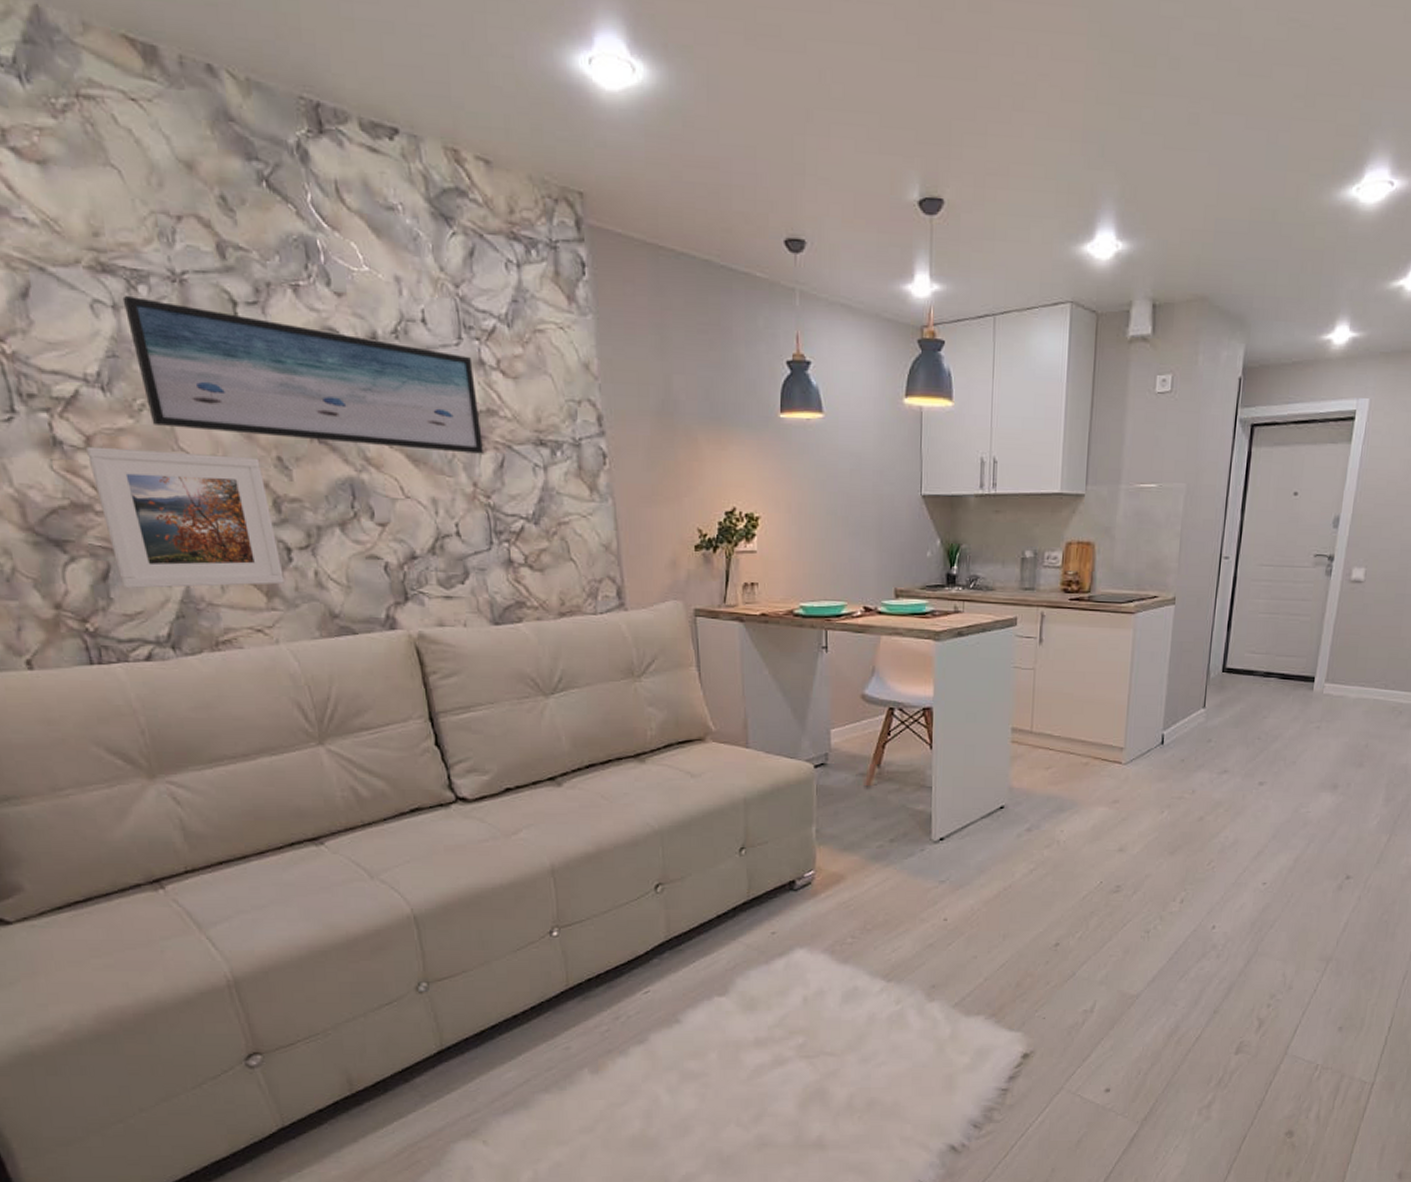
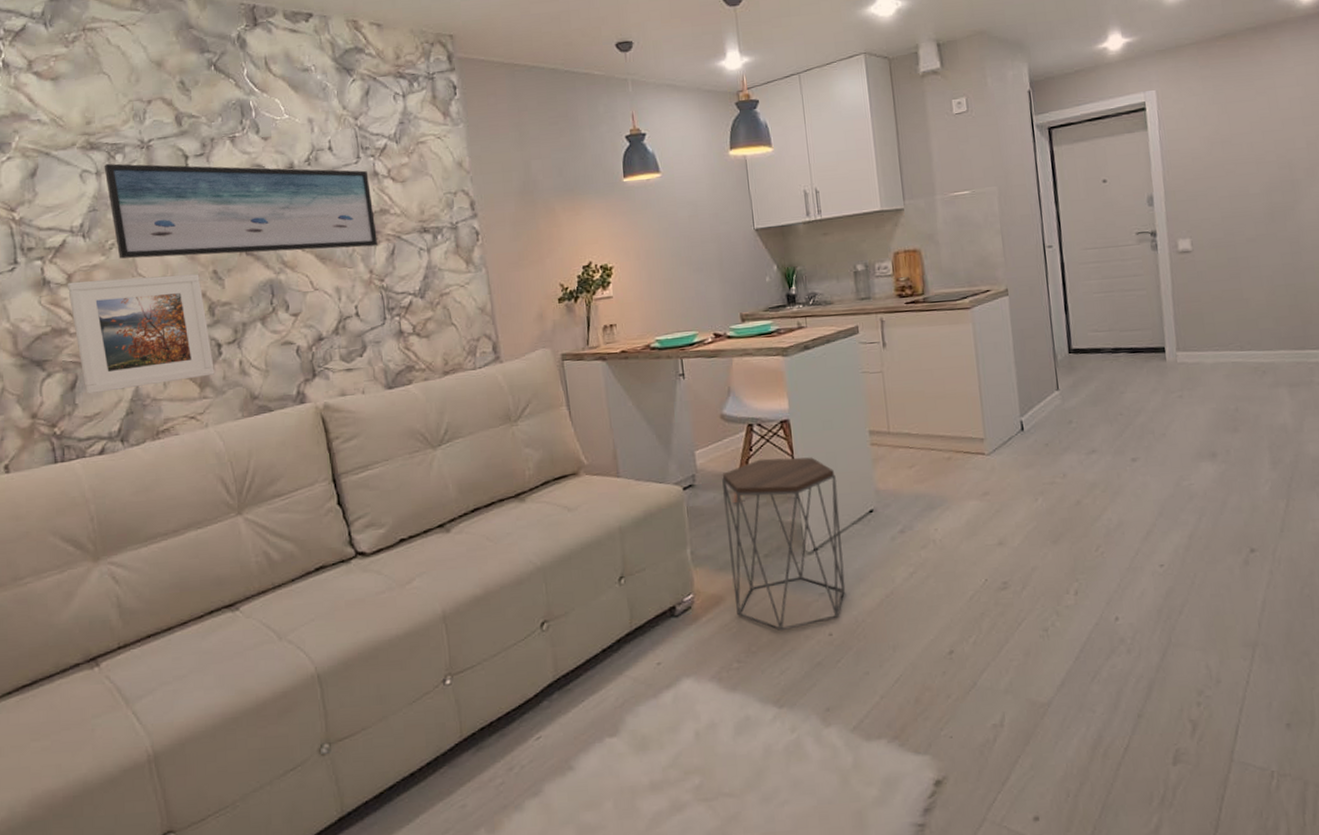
side table: none [854,744,972,913] -> present [722,457,846,632]

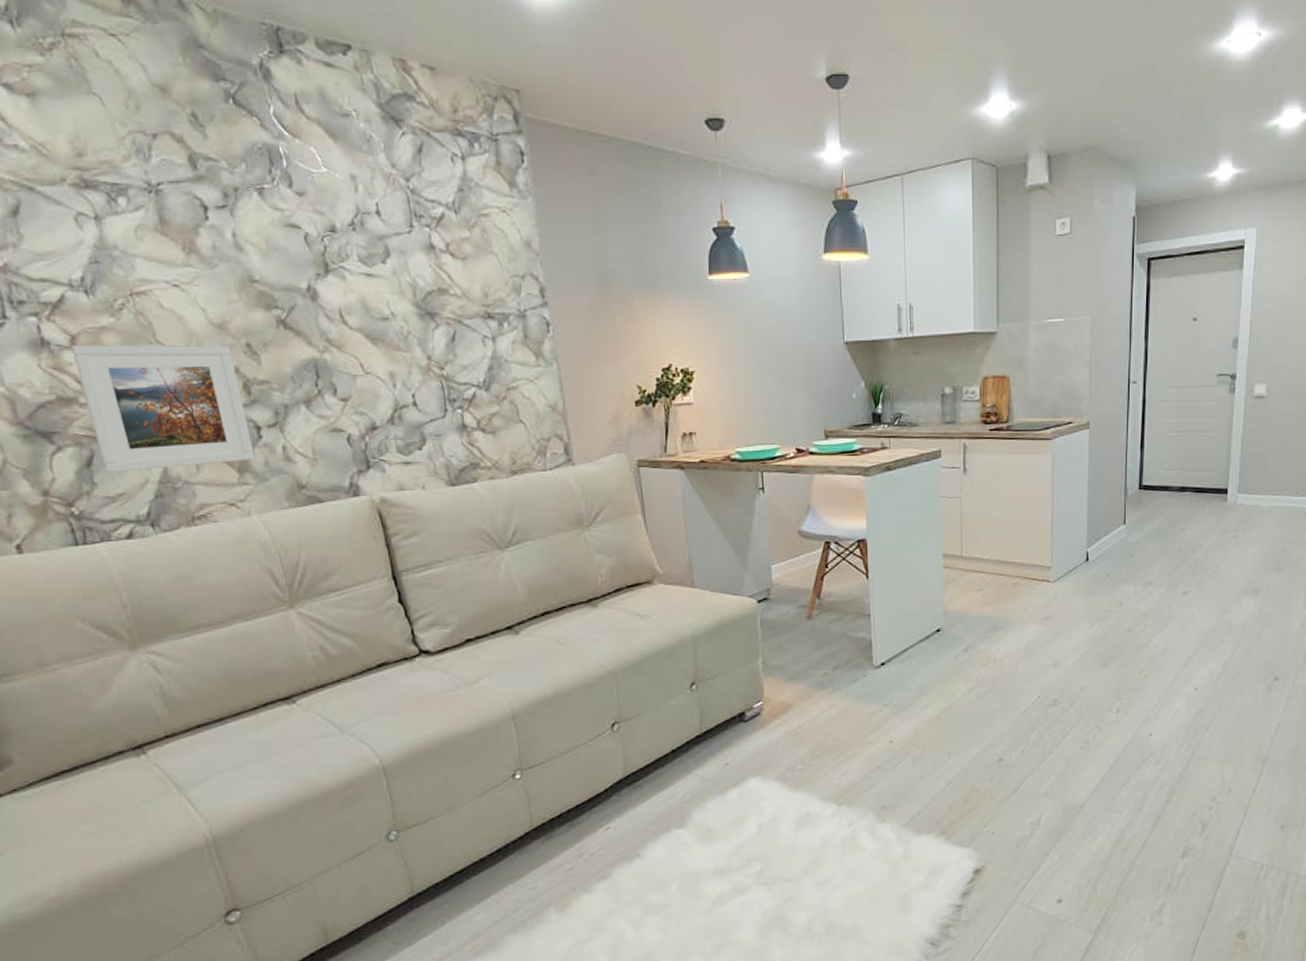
wall art: present [104,163,377,259] -> none [104,207,436,330]
side table: present [722,457,846,632] -> none [796,576,909,738]

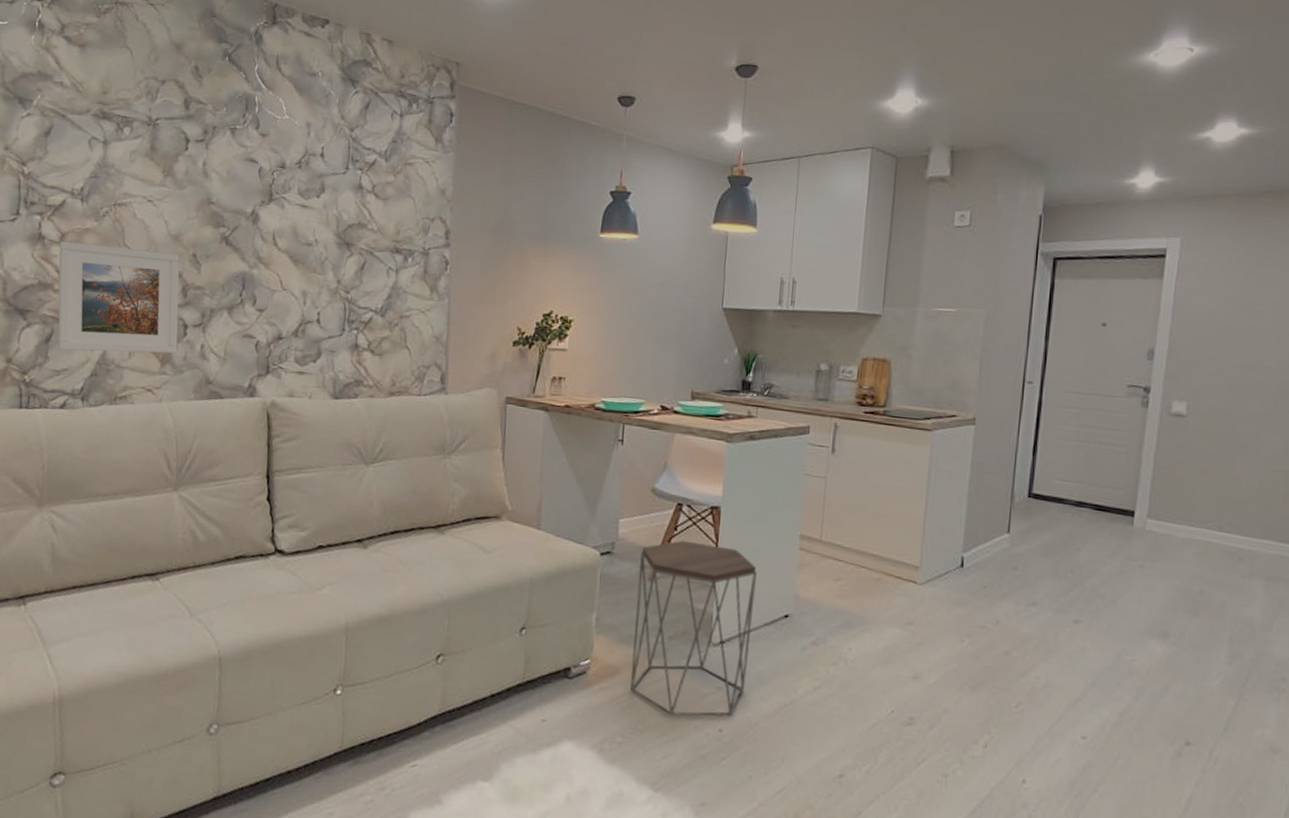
side table: none [796,576,909,738] -> present [630,540,757,717]

